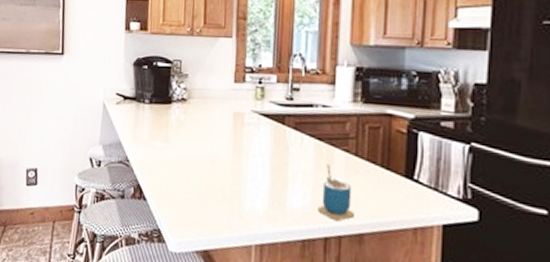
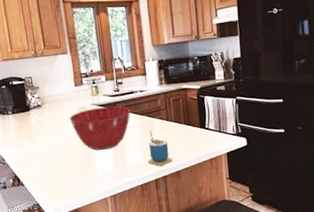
mixing bowl: none [219,116,305,178] -> present [69,106,131,151]

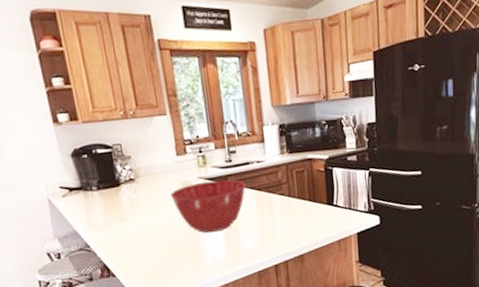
cup: present [148,130,172,167] -> none [266,208,295,251]

